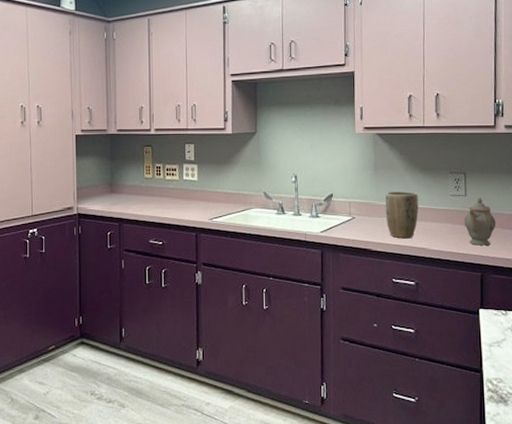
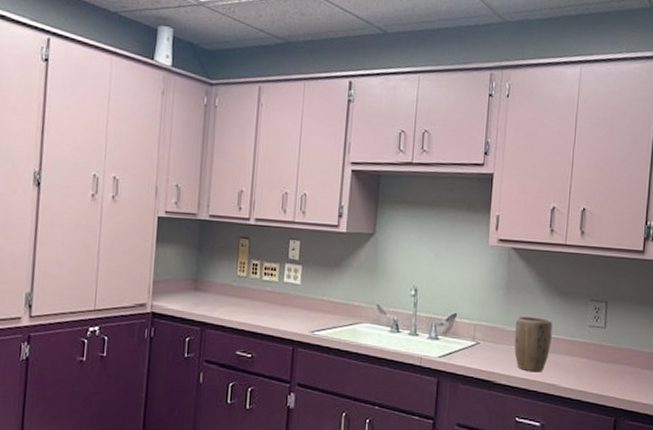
teapot: present [464,197,496,246] -> none [600,331,636,387]

